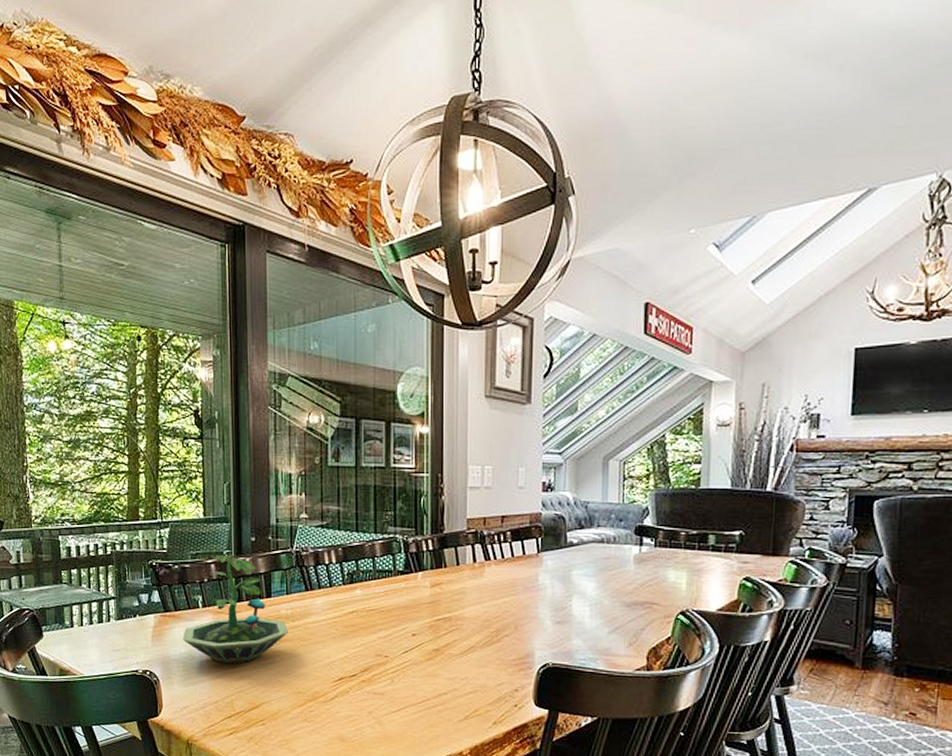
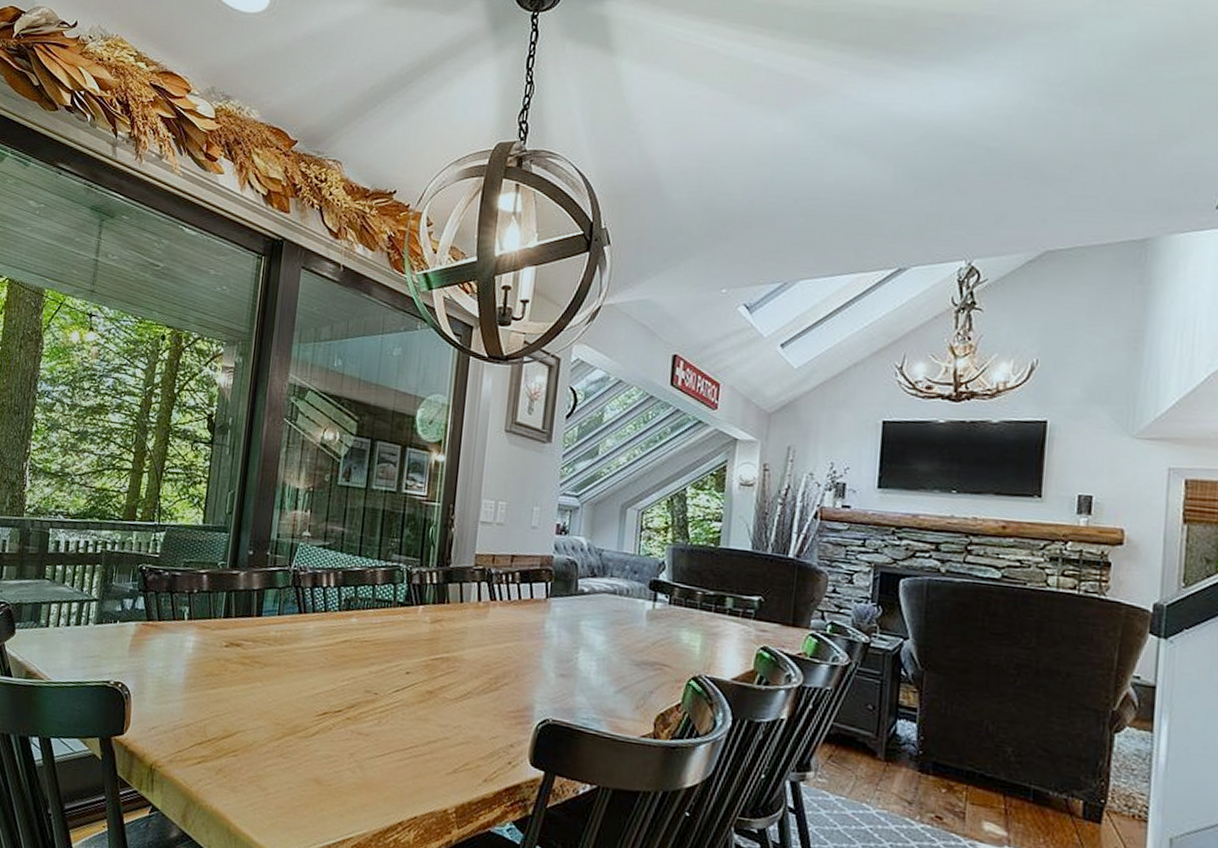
terrarium: present [183,554,288,664] -> none [162,566,275,685]

